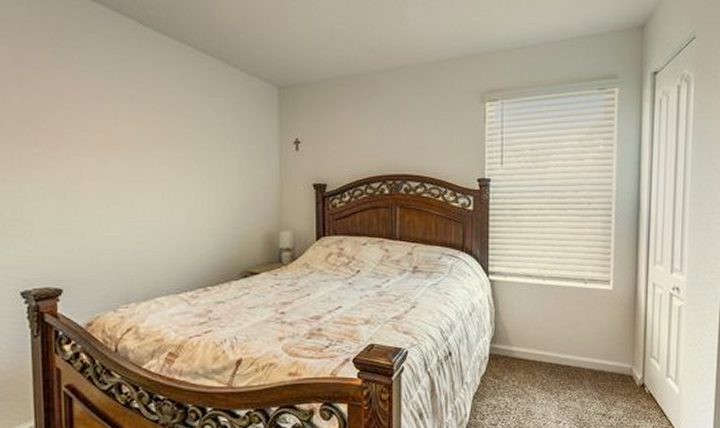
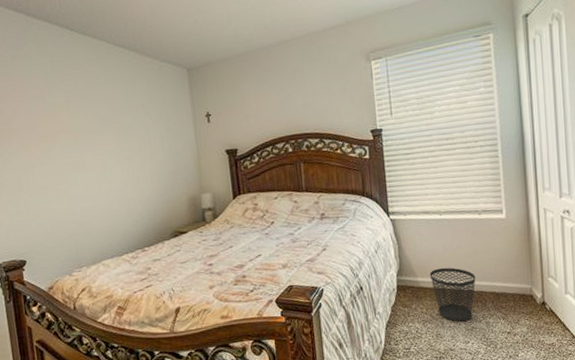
wastebasket: none [526,338,575,399] -> present [429,267,476,322]

